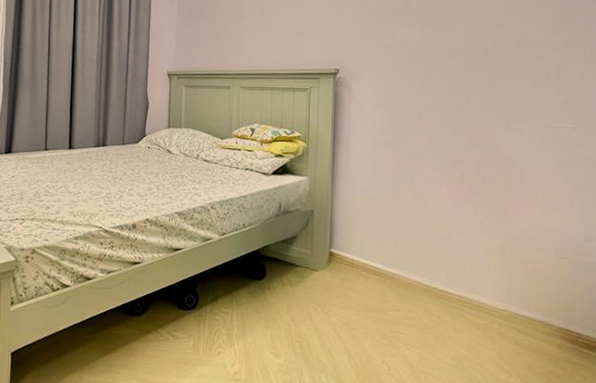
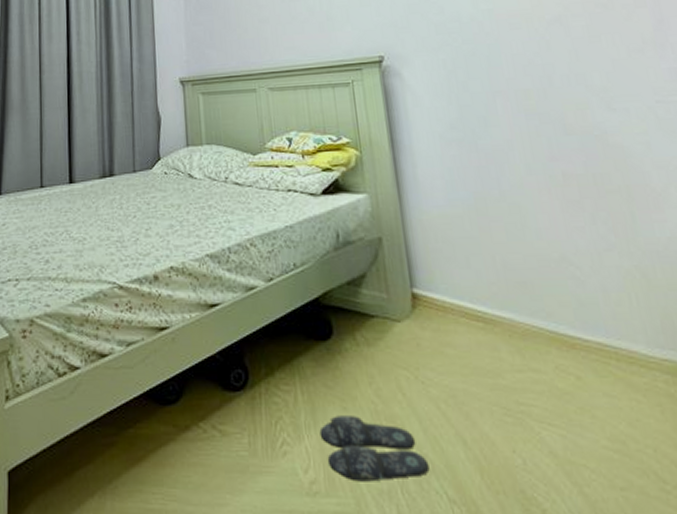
slippers: none [246,331,322,375] -> present [319,416,430,482]

